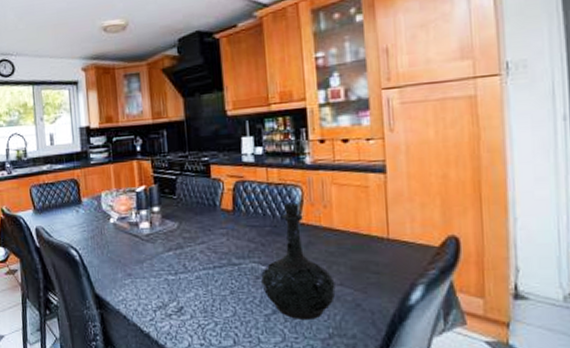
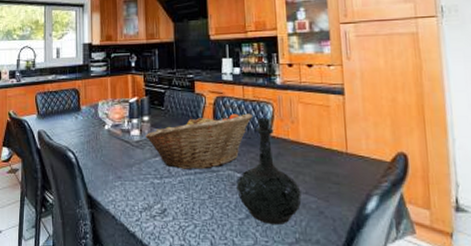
fruit basket: none [156,199,279,264] -> present [145,113,254,169]

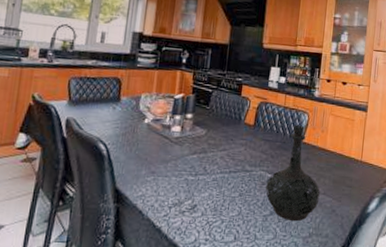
fruit basket: present [145,113,254,169] -> none [186,118,291,169]

